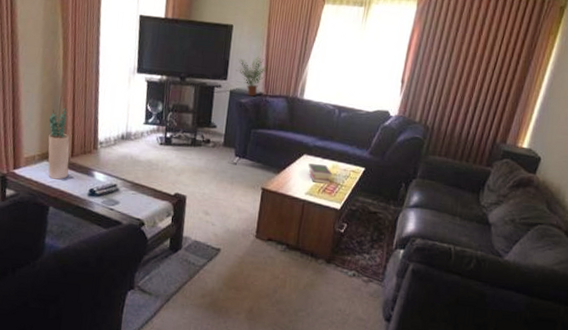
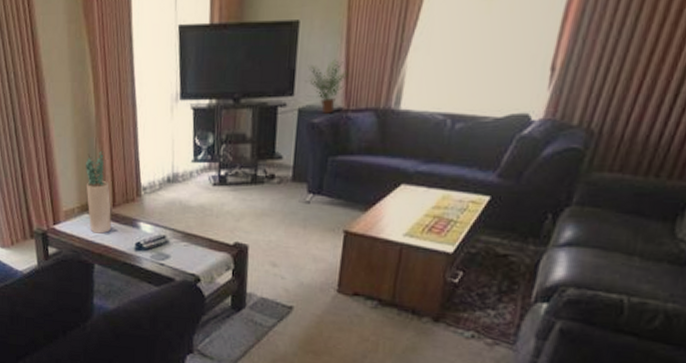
books: present [308,163,333,184] -> none [406,195,443,221]

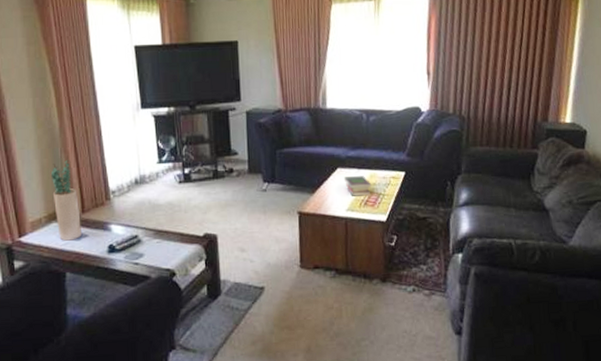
potted plant: present [305,60,349,115] -> none [248,71,283,116]
books: none [406,195,443,221] -> present [343,176,372,197]

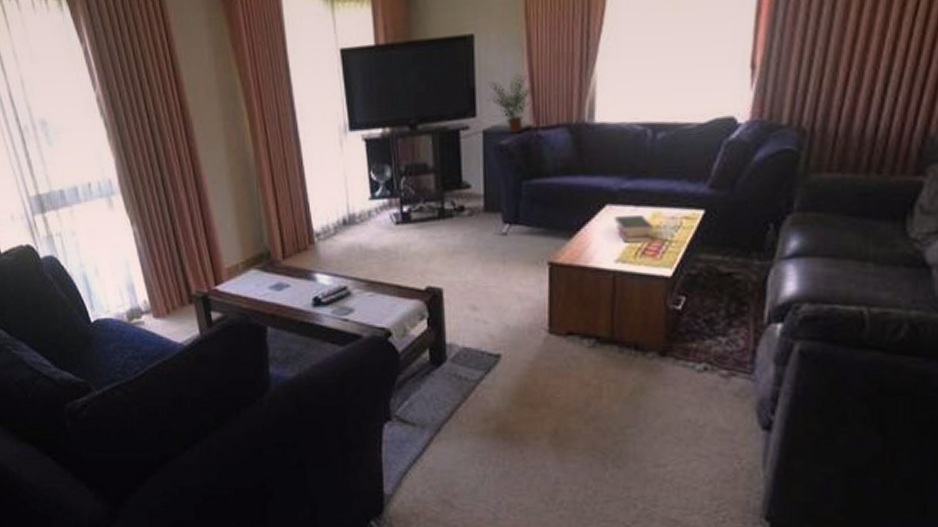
vase: present [50,156,83,241] -> none [246,192,284,291]
potted plant: none [248,71,283,116] -> present [487,74,534,135]

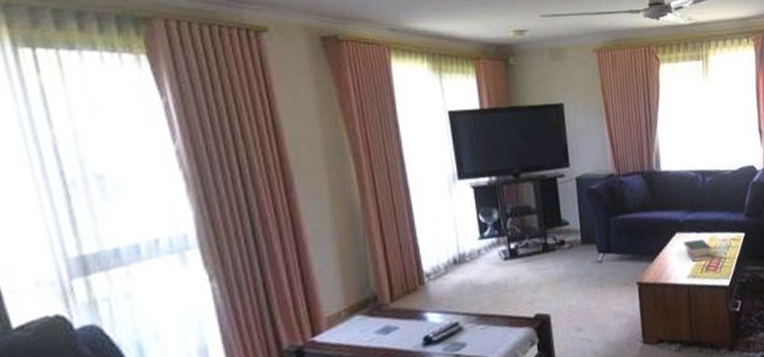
potted plant: present [487,74,534,135] -> none [577,134,614,181]

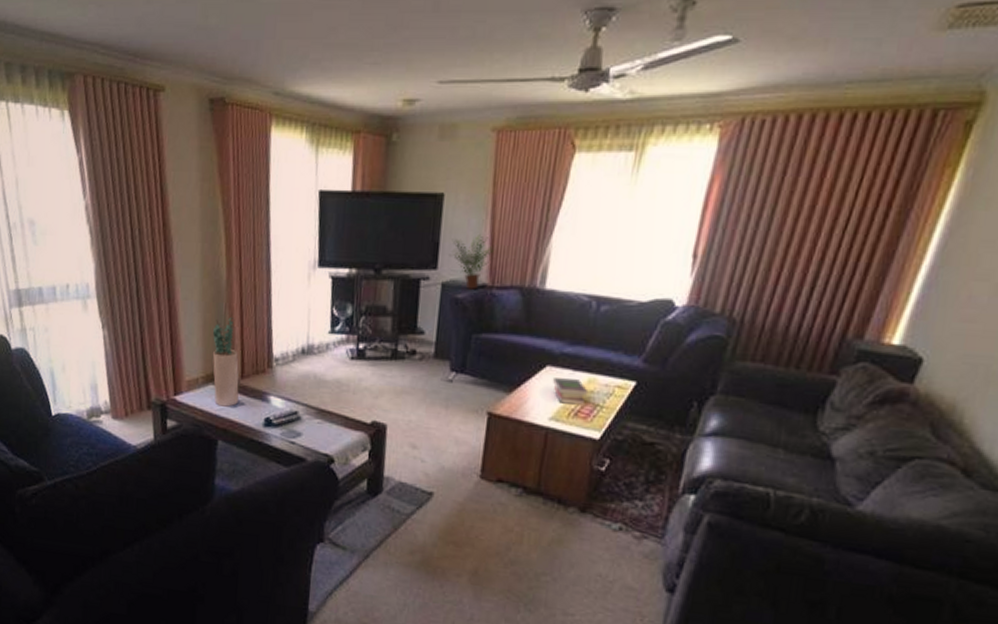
vase: none [351,238,392,337] -> present [212,313,239,407]
potted plant: none [577,134,614,181] -> present [449,235,494,291]

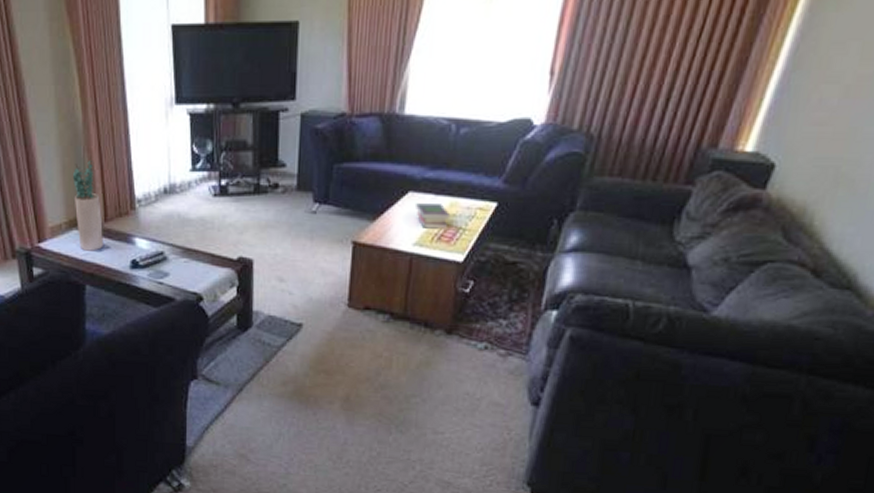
potted plant: present [449,235,494,291] -> none [307,62,352,120]

